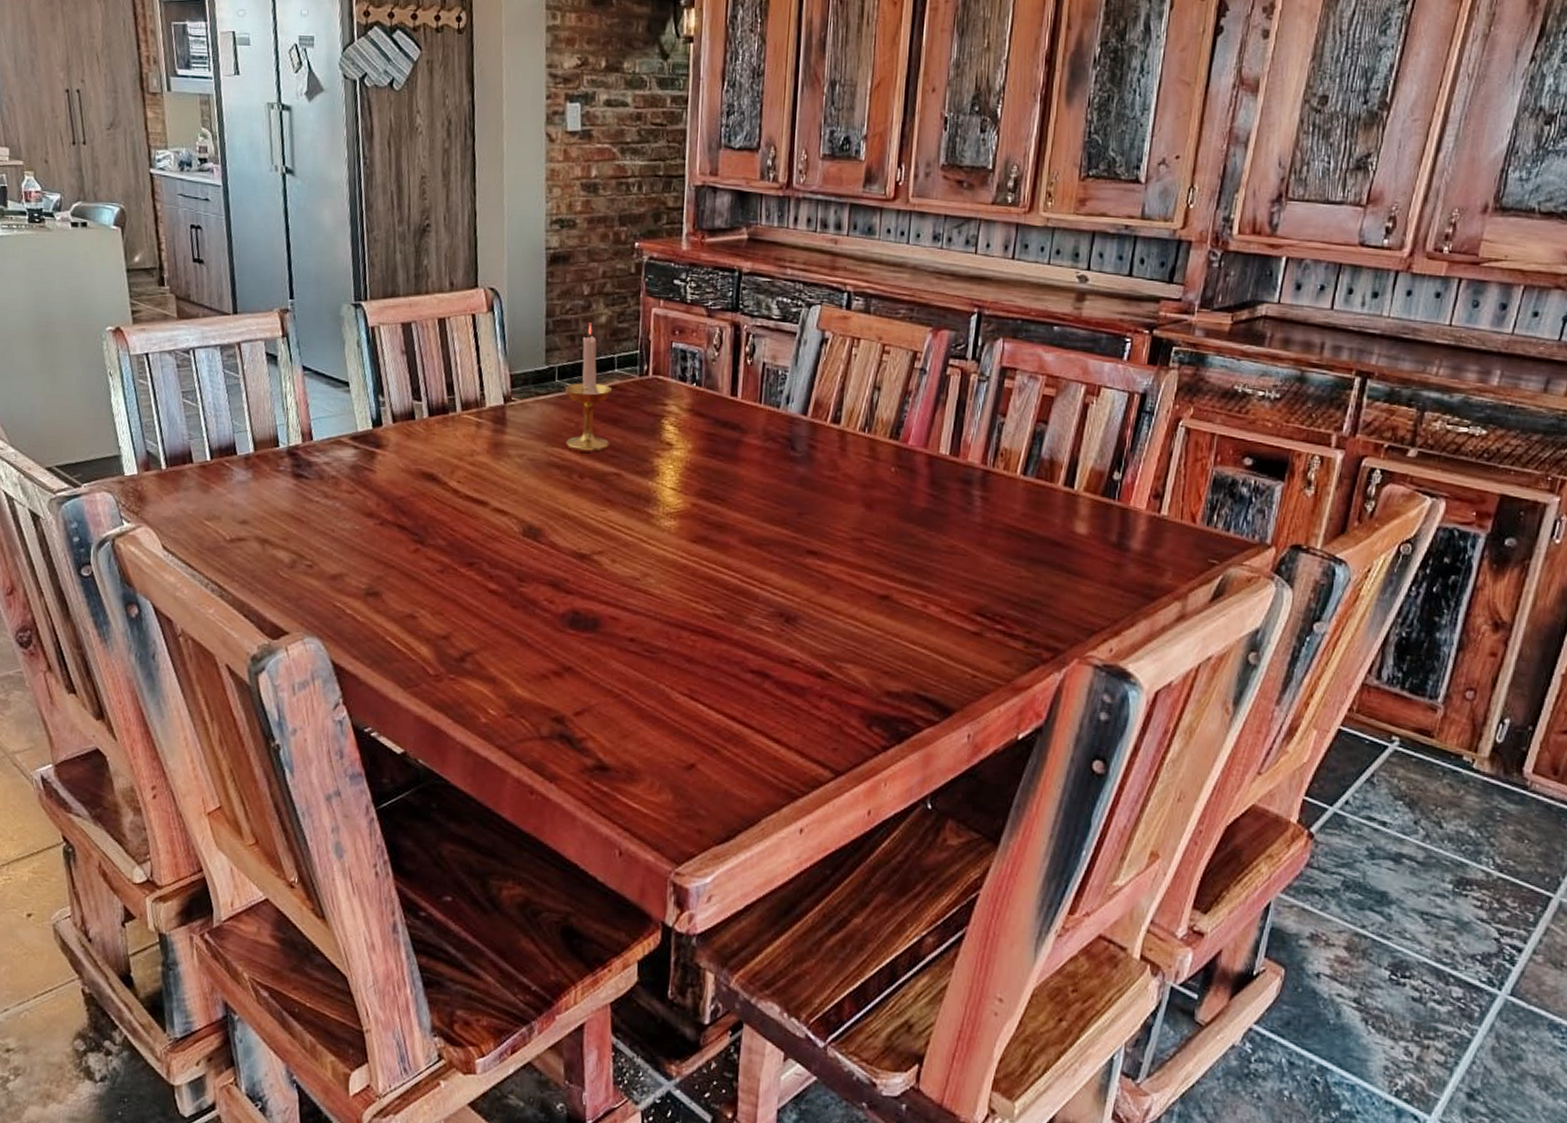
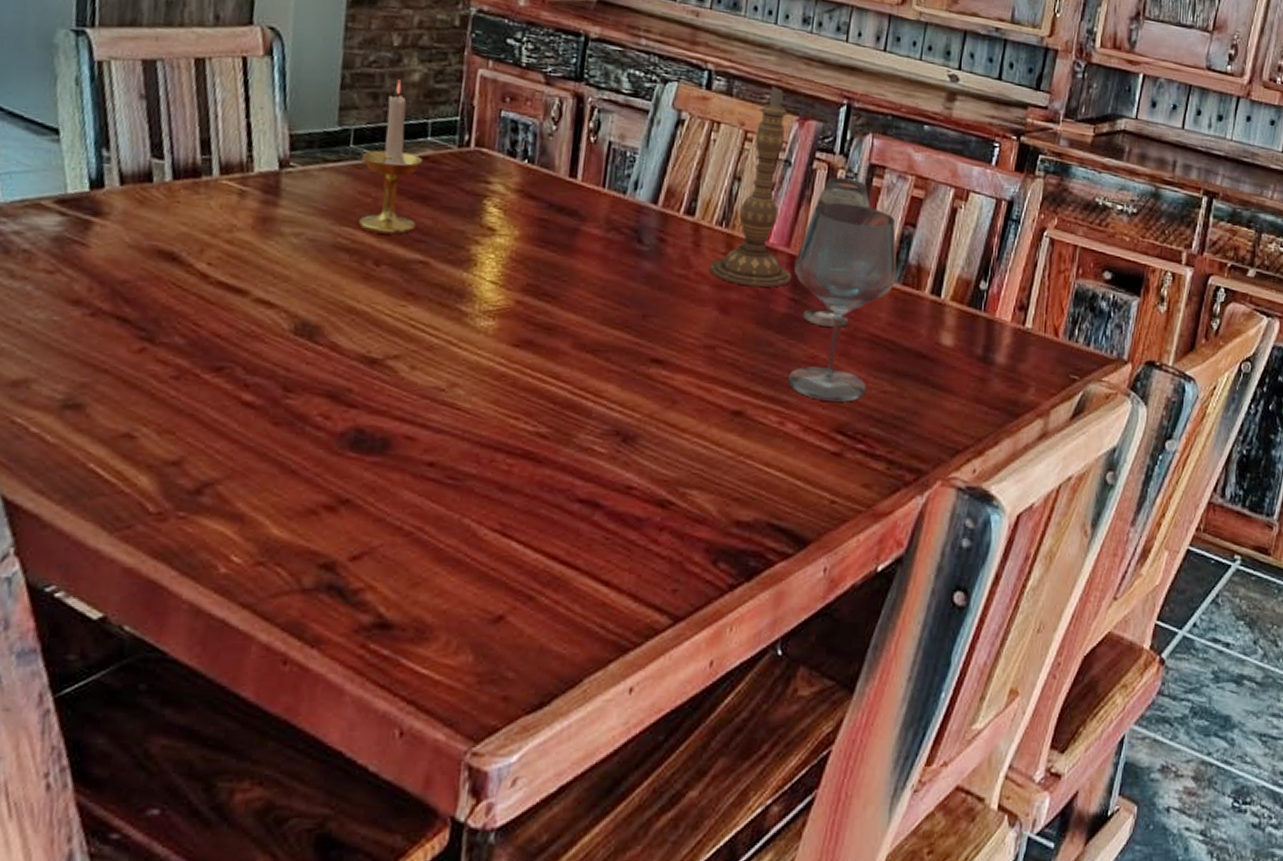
candlestick: none [855,299,929,486] -> present [709,84,791,288]
wine glass: none [929,404,1030,587] -> present [787,202,897,402]
wineglass: none [941,381,1002,519] -> present [803,177,870,327]

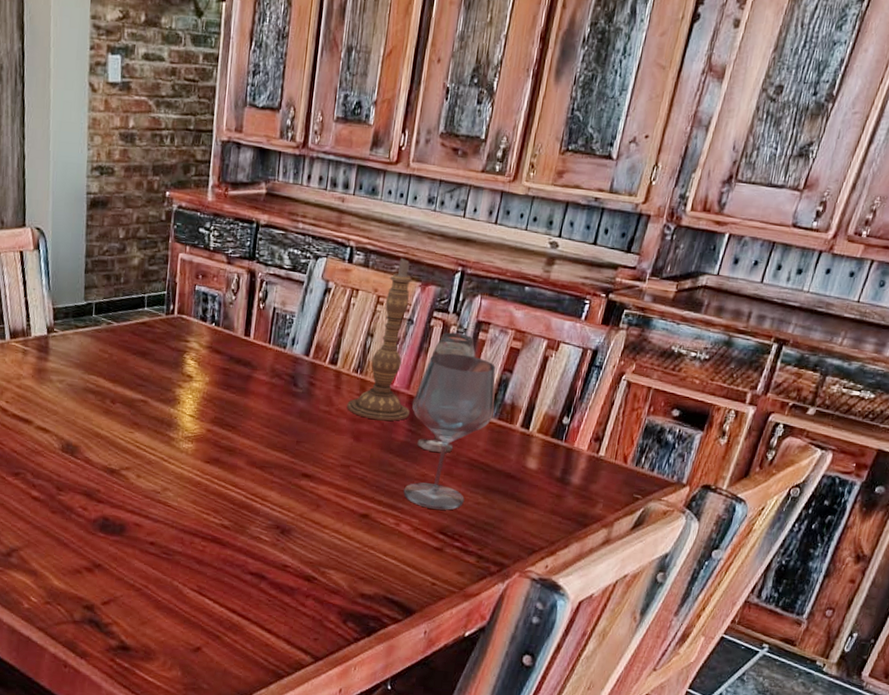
candlestick: present [357,79,424,235] -> none [99,264,142,381]

